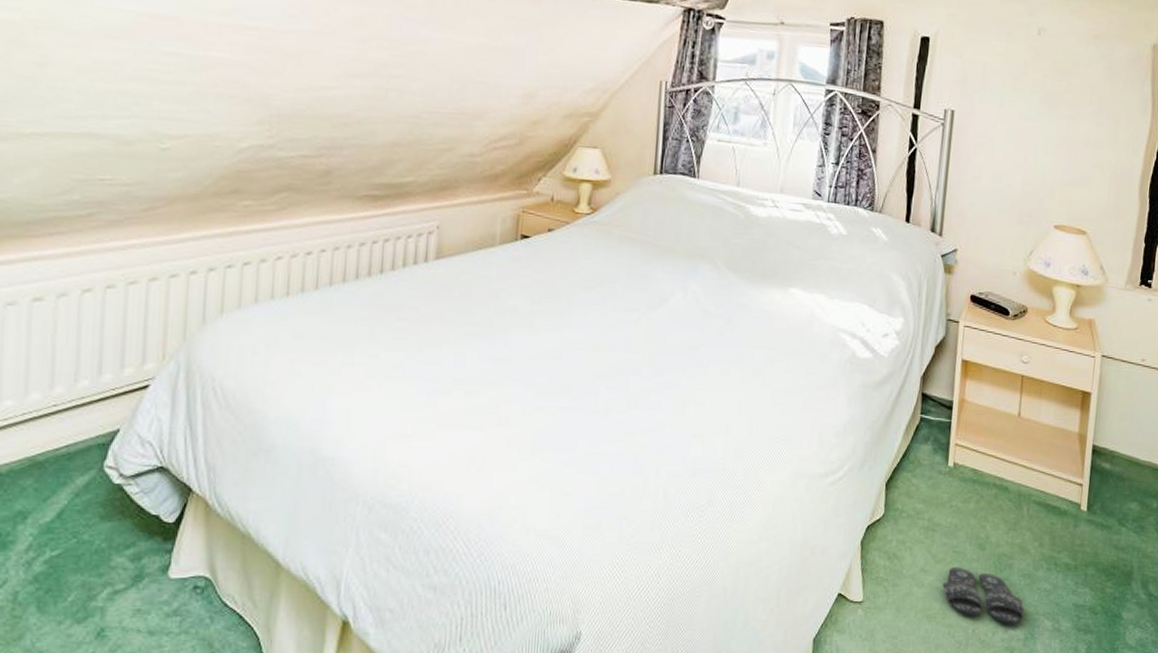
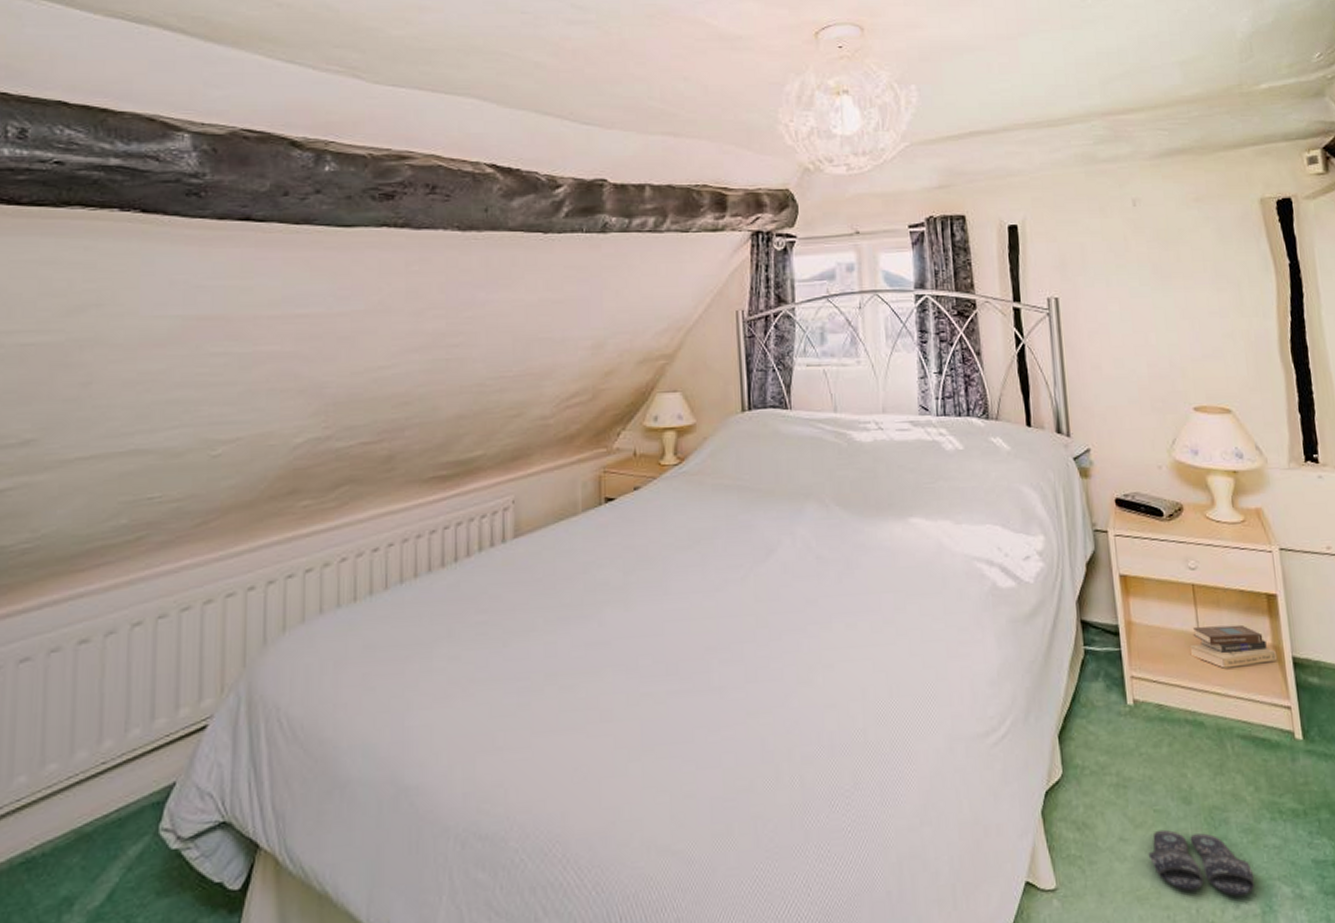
books: none [1008,410,1081,448] -> present [1189,624,1278,669]

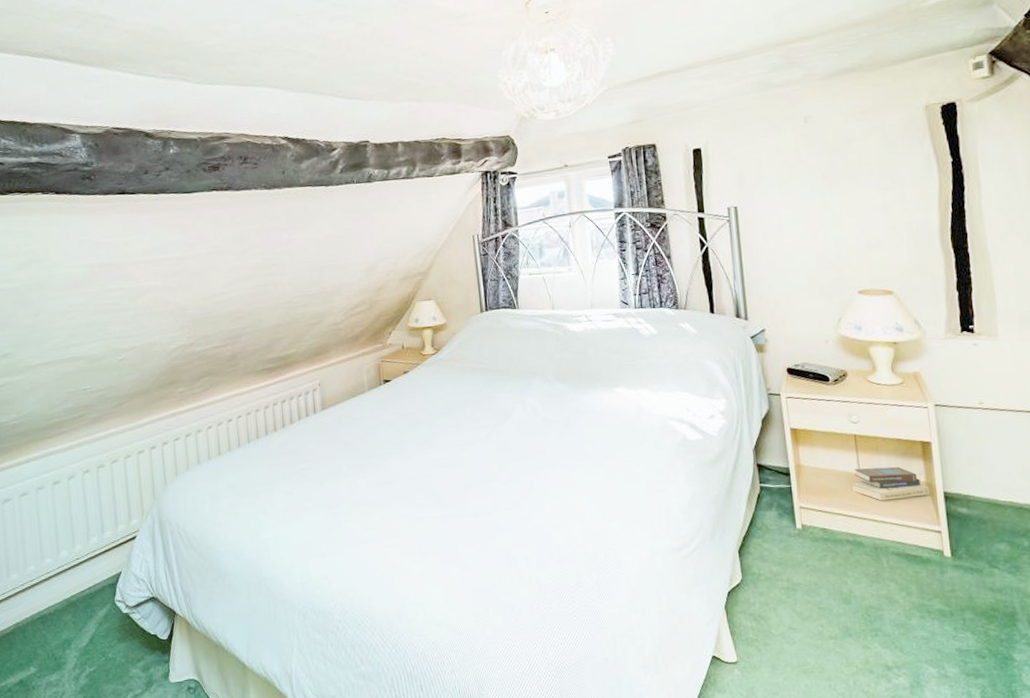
slippers: present [1148,829,1255,897] -> none [813,622,905,674]

